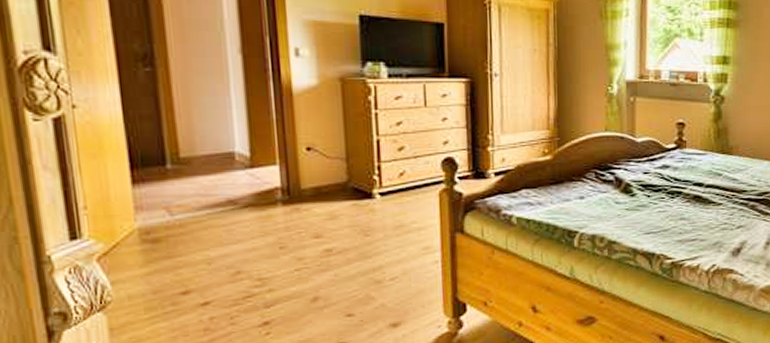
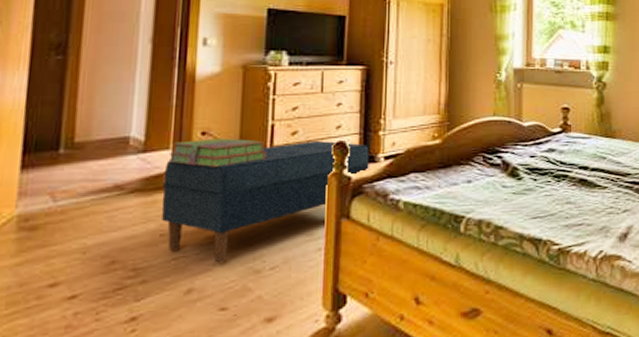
bench: none [274,156,480,274] -> present [161,140,369,263]
stack of books: none [276,153,375,183] -> present [168,138,266,167]

